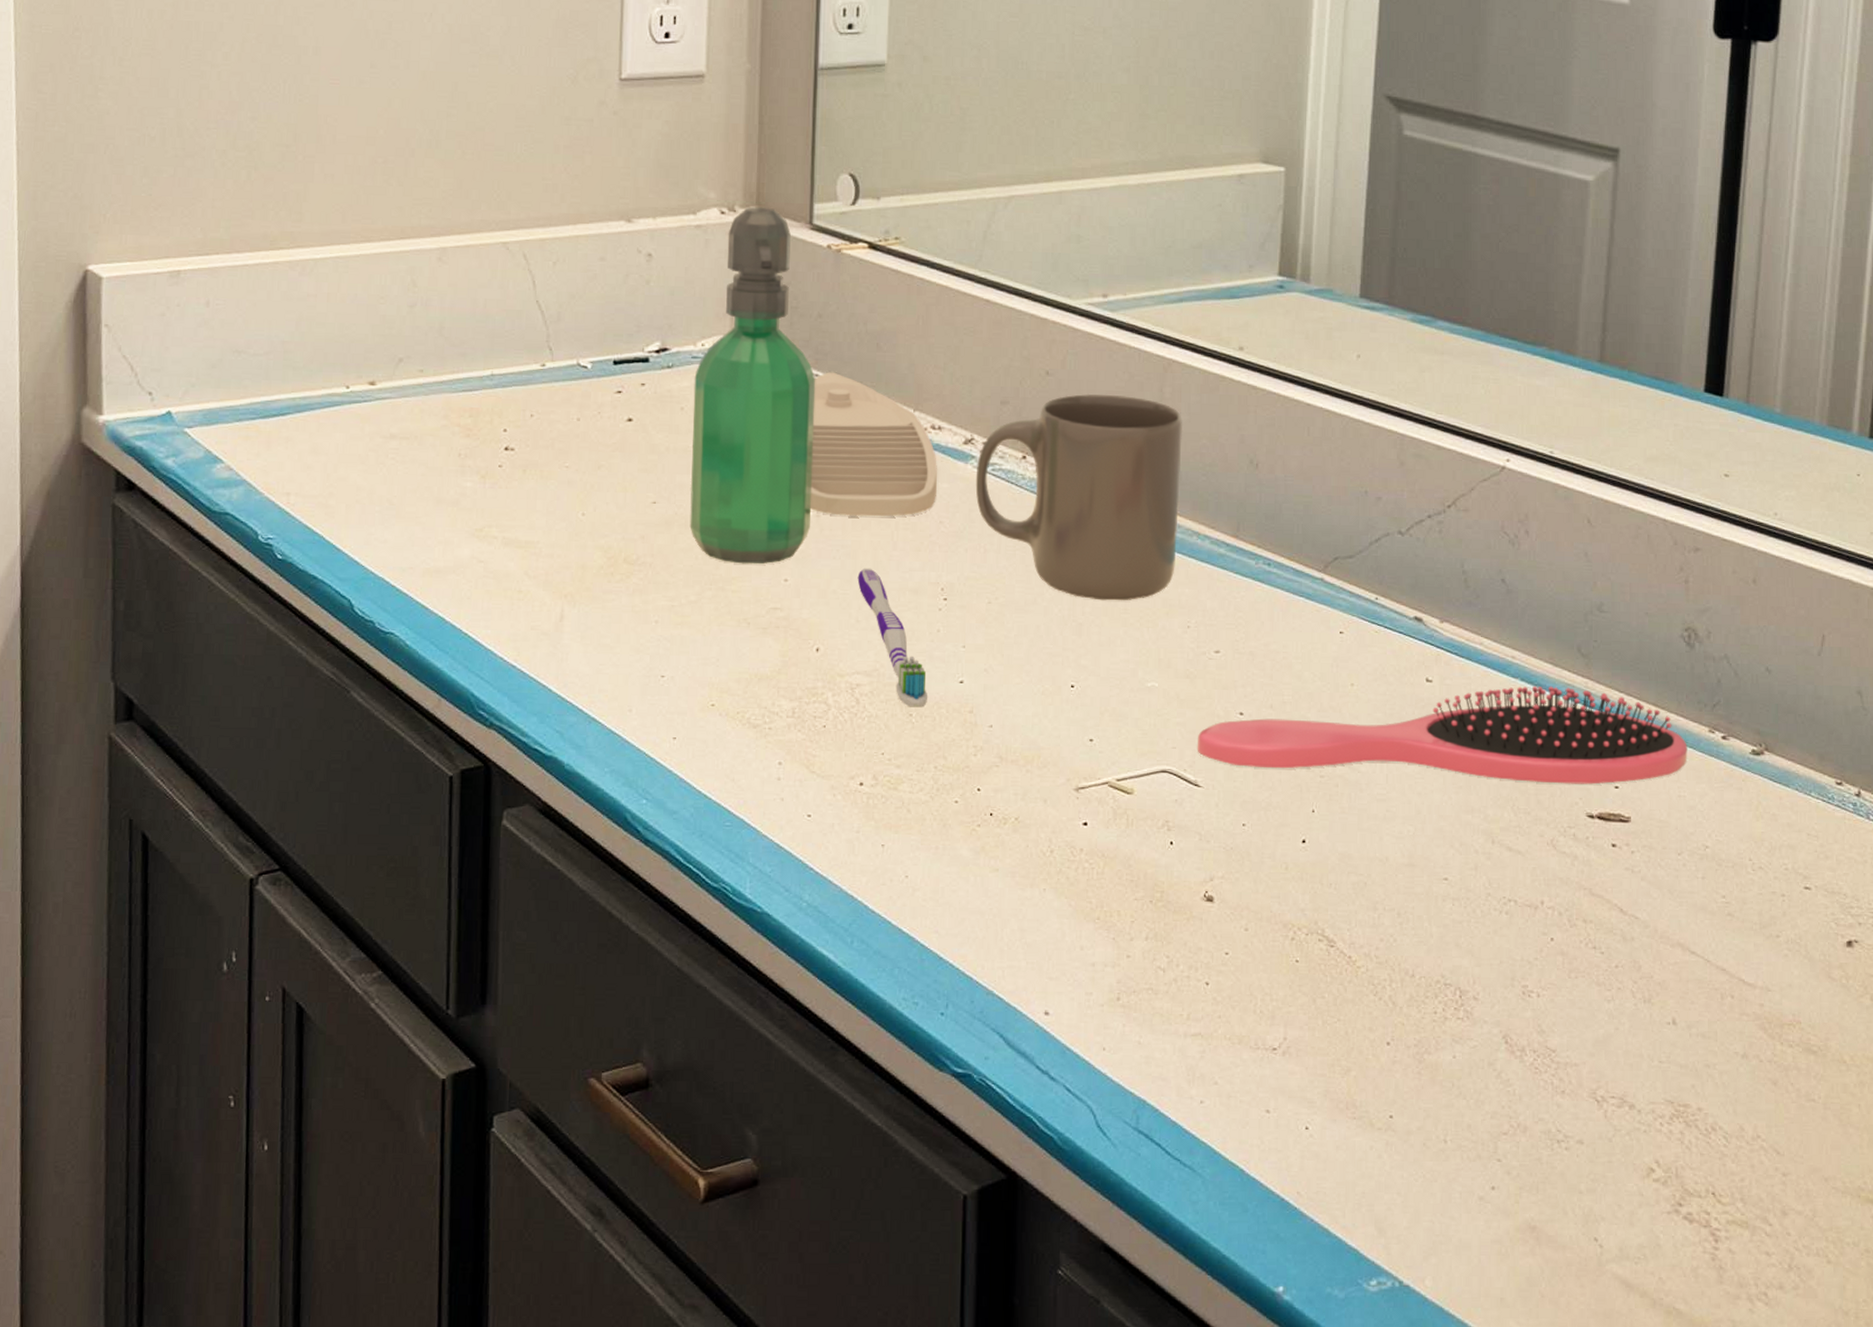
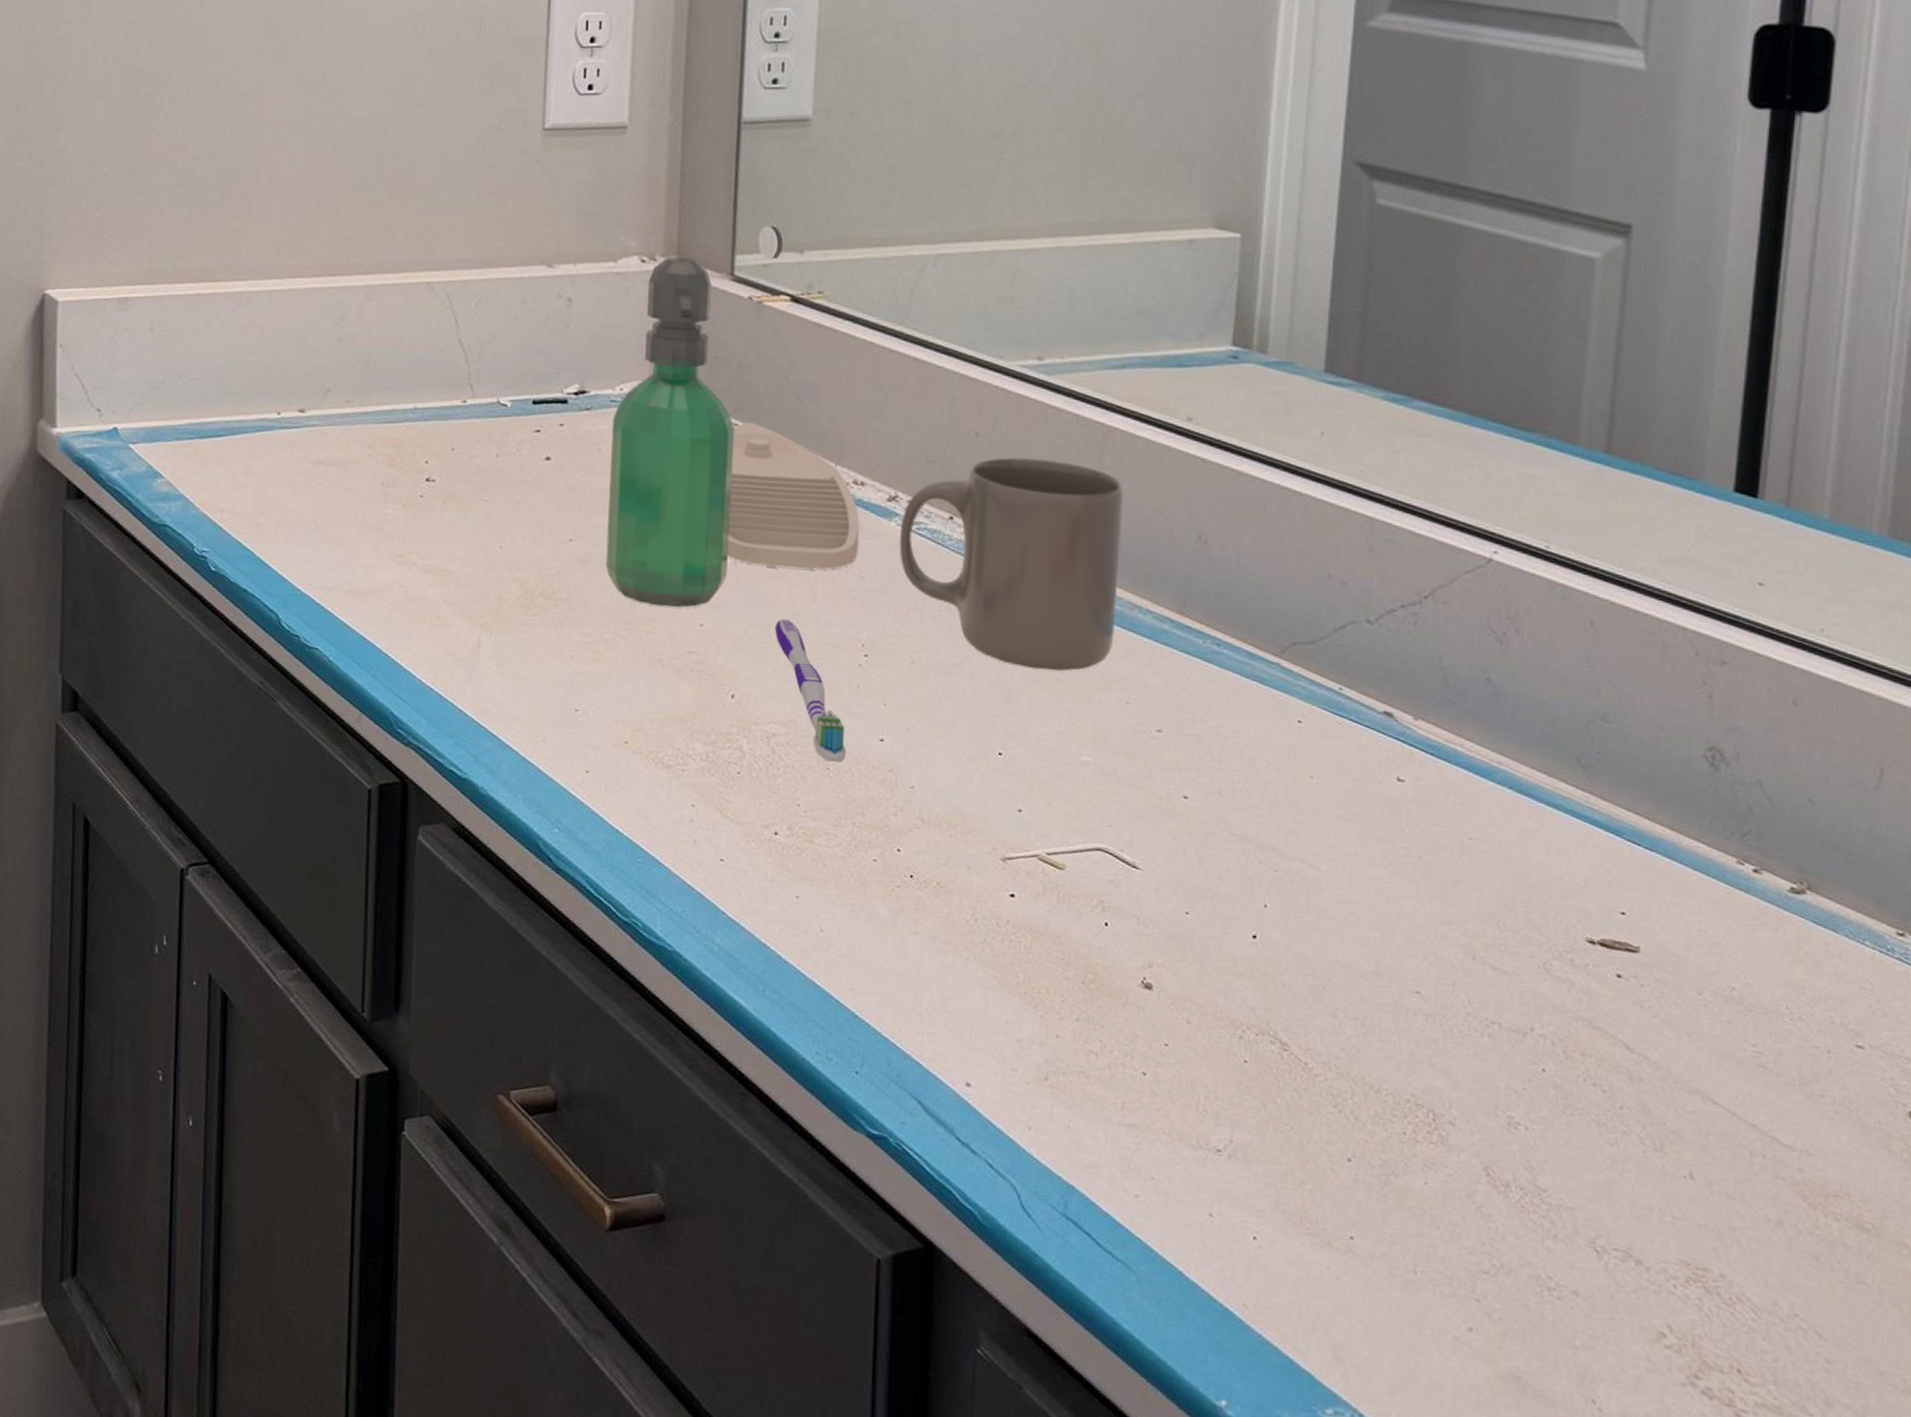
hairbrush: present [1197,685,1688,785] -> none [1135,795,1710,909]

